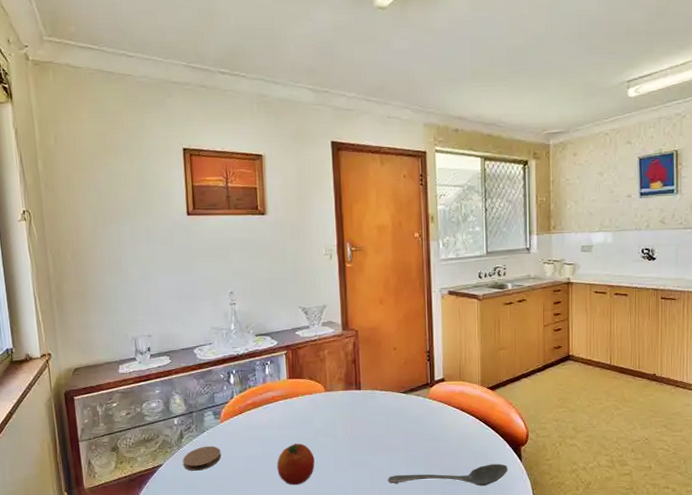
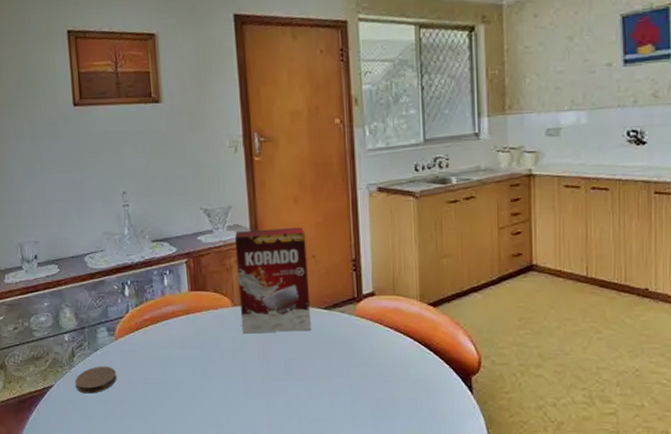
fruit: present [277,444,315,486] -> none [179,366,223,414]
cereal box: none [329,324,392,415] -> present [235,228,312,334]
stirrer: present [387,464,509,486] -> none [307,396,456,421]

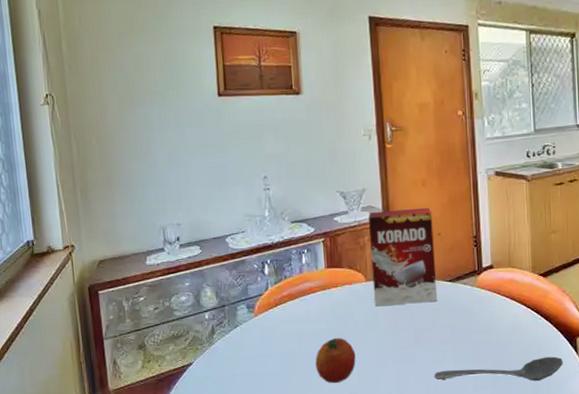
coaster: present [75,366,116,394] -> none [214,341,255,370]
fruit: none [179,366,223,414] -> present [315,338,356,384]
stirrer: none [307,396,456,421] -> present [434,356,564,381]

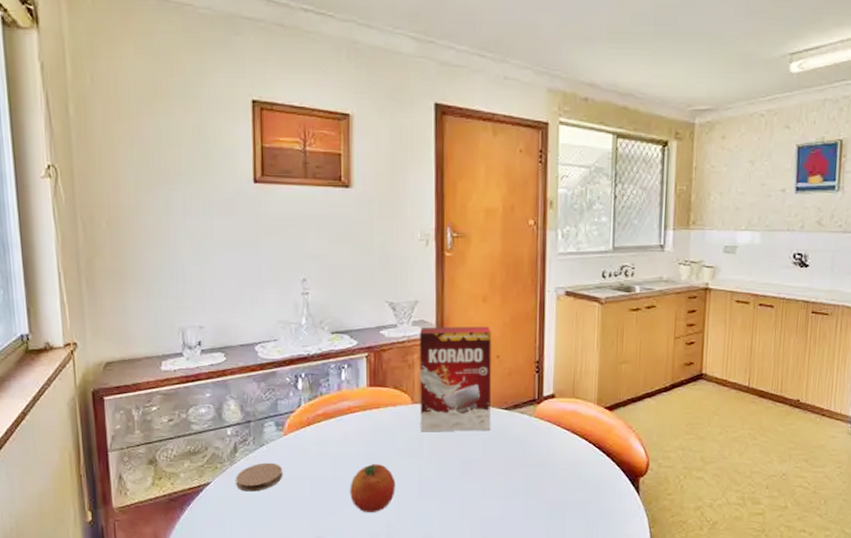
coaster: none [214,341,255,370] -> present [236,462,282,492]
stirrer: present [434,356,564,381] -> none [480,496,624,521]

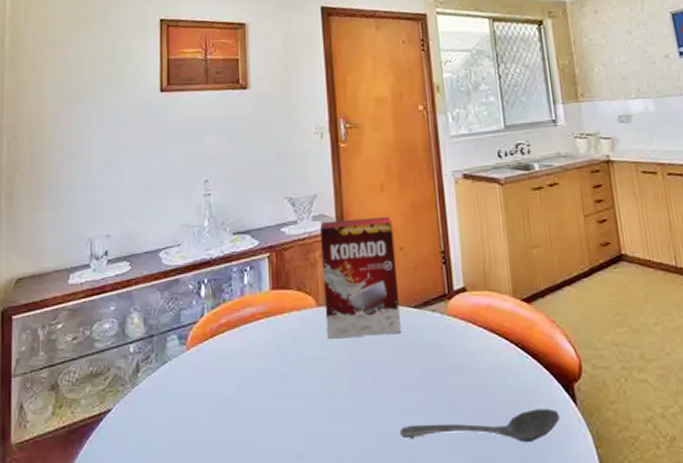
coaster: present [236,462,282,492] -> none [137,382,185,419]
fruit: present [350,464,395,513] -> none [256,379,305,441]
stirrer: none [480,496,624,521] -> present [399,408,561,442]

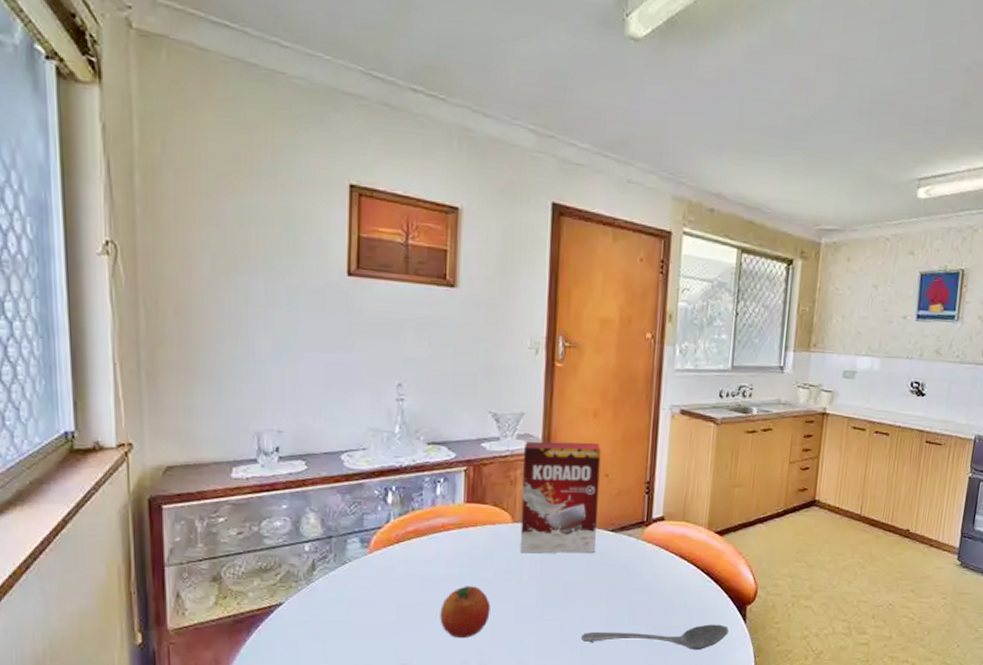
fruit: none [256,379,305,441] -> present [440,586,491,639]

